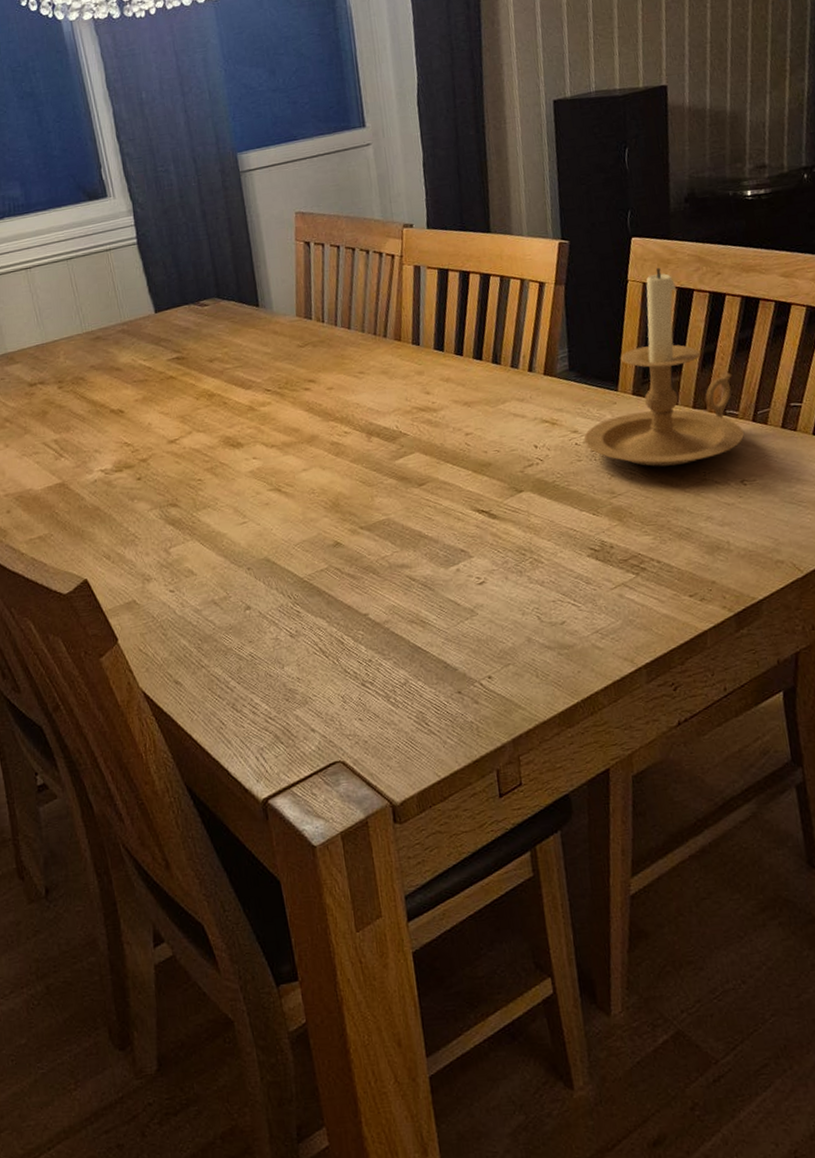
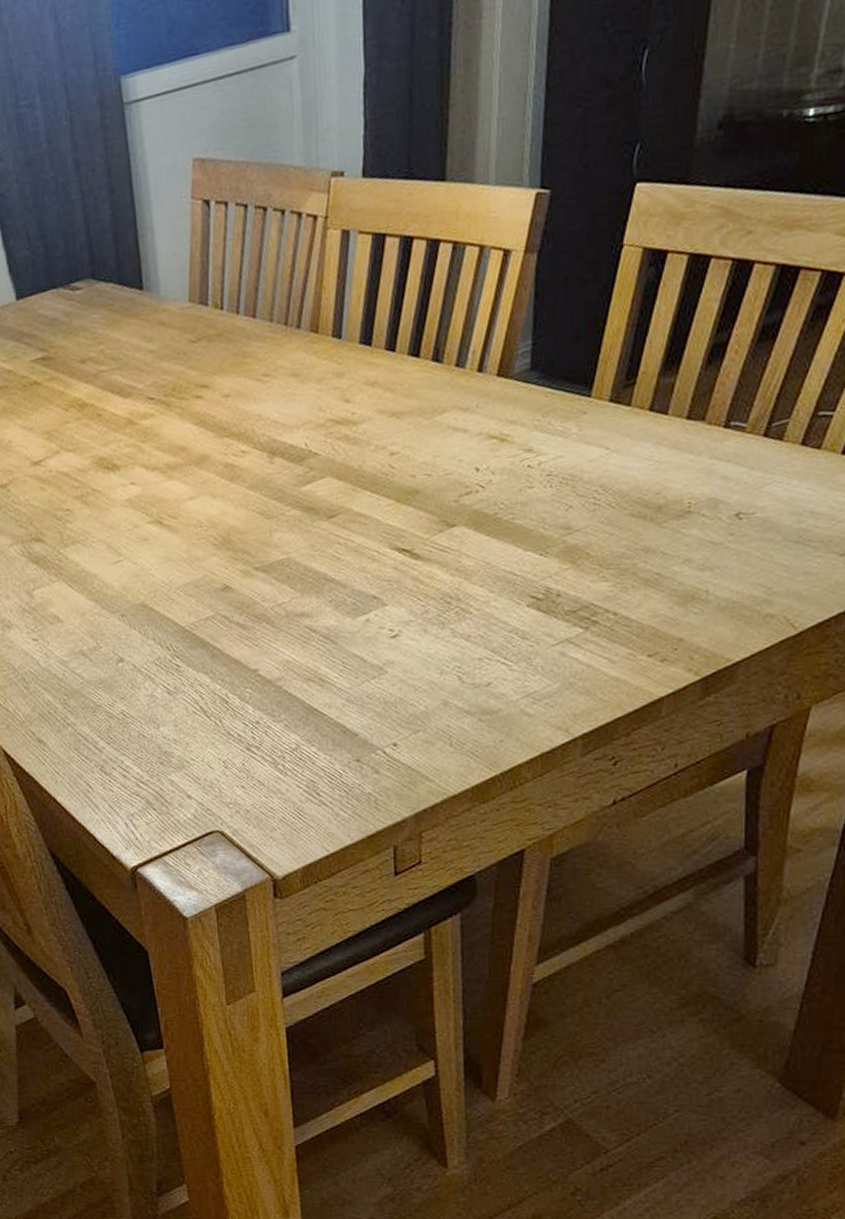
candle holder: present [583,267,744,467] -> none [539,224,749,496]

